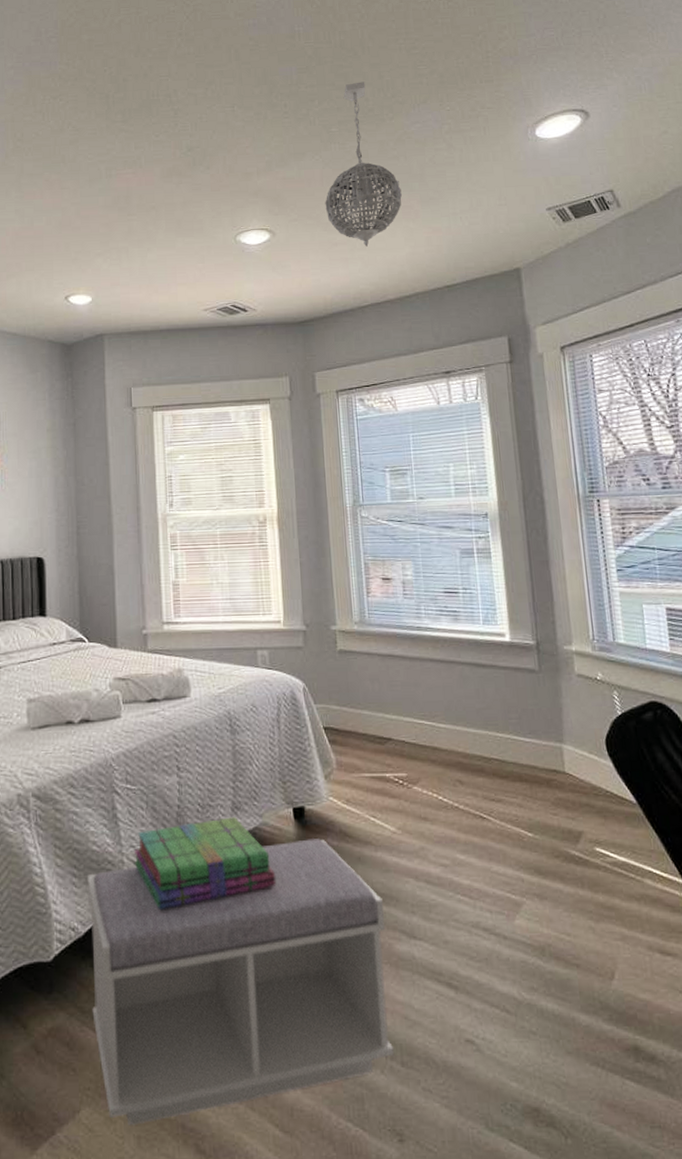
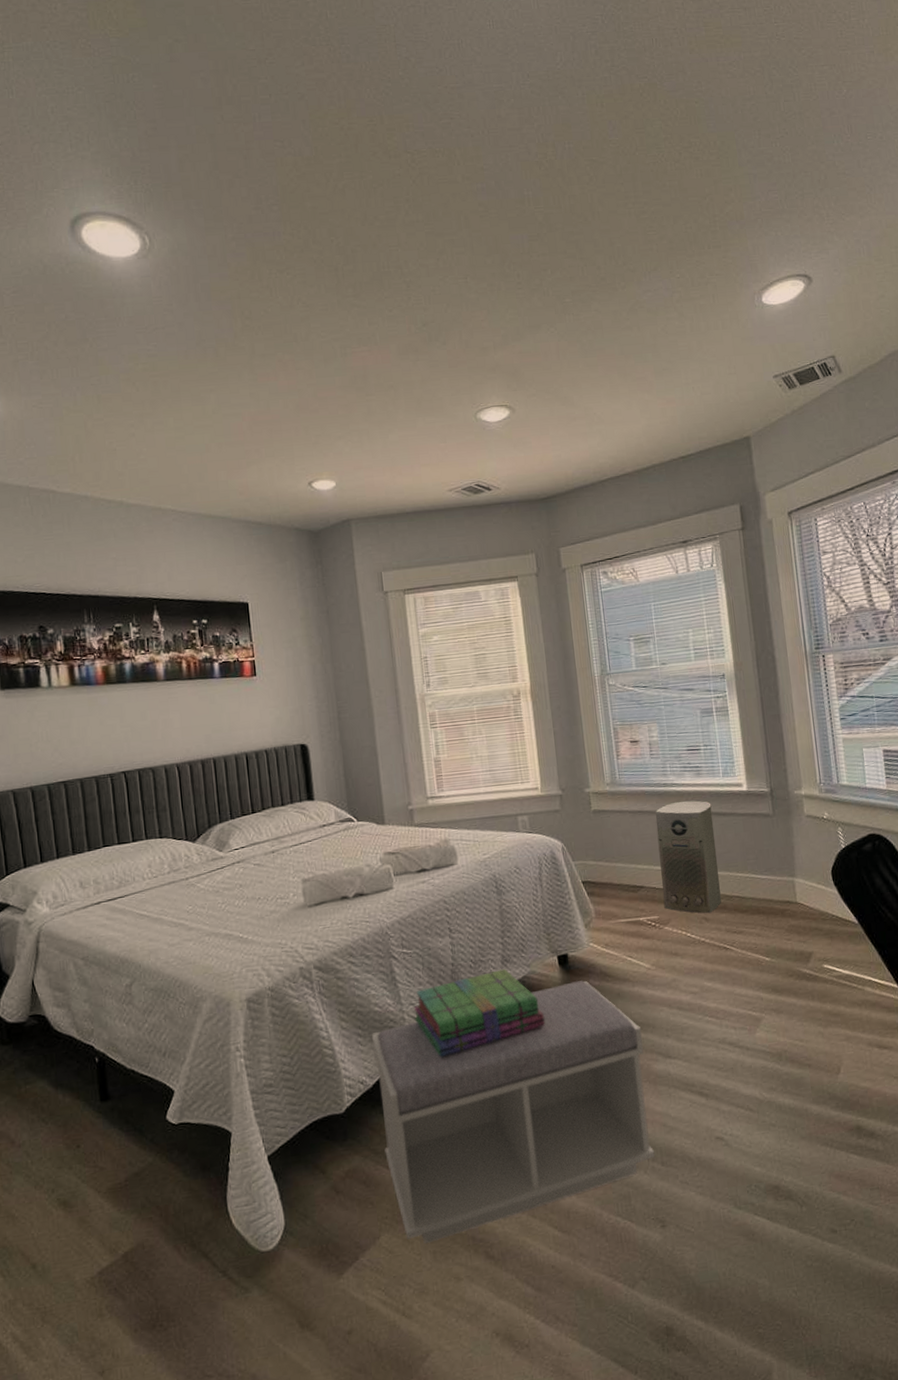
pendant light: present [325,81,402,247] -> none [562,249,636,420]
air purifier: none [407,647,478,776] -> present [655,800,721,914]

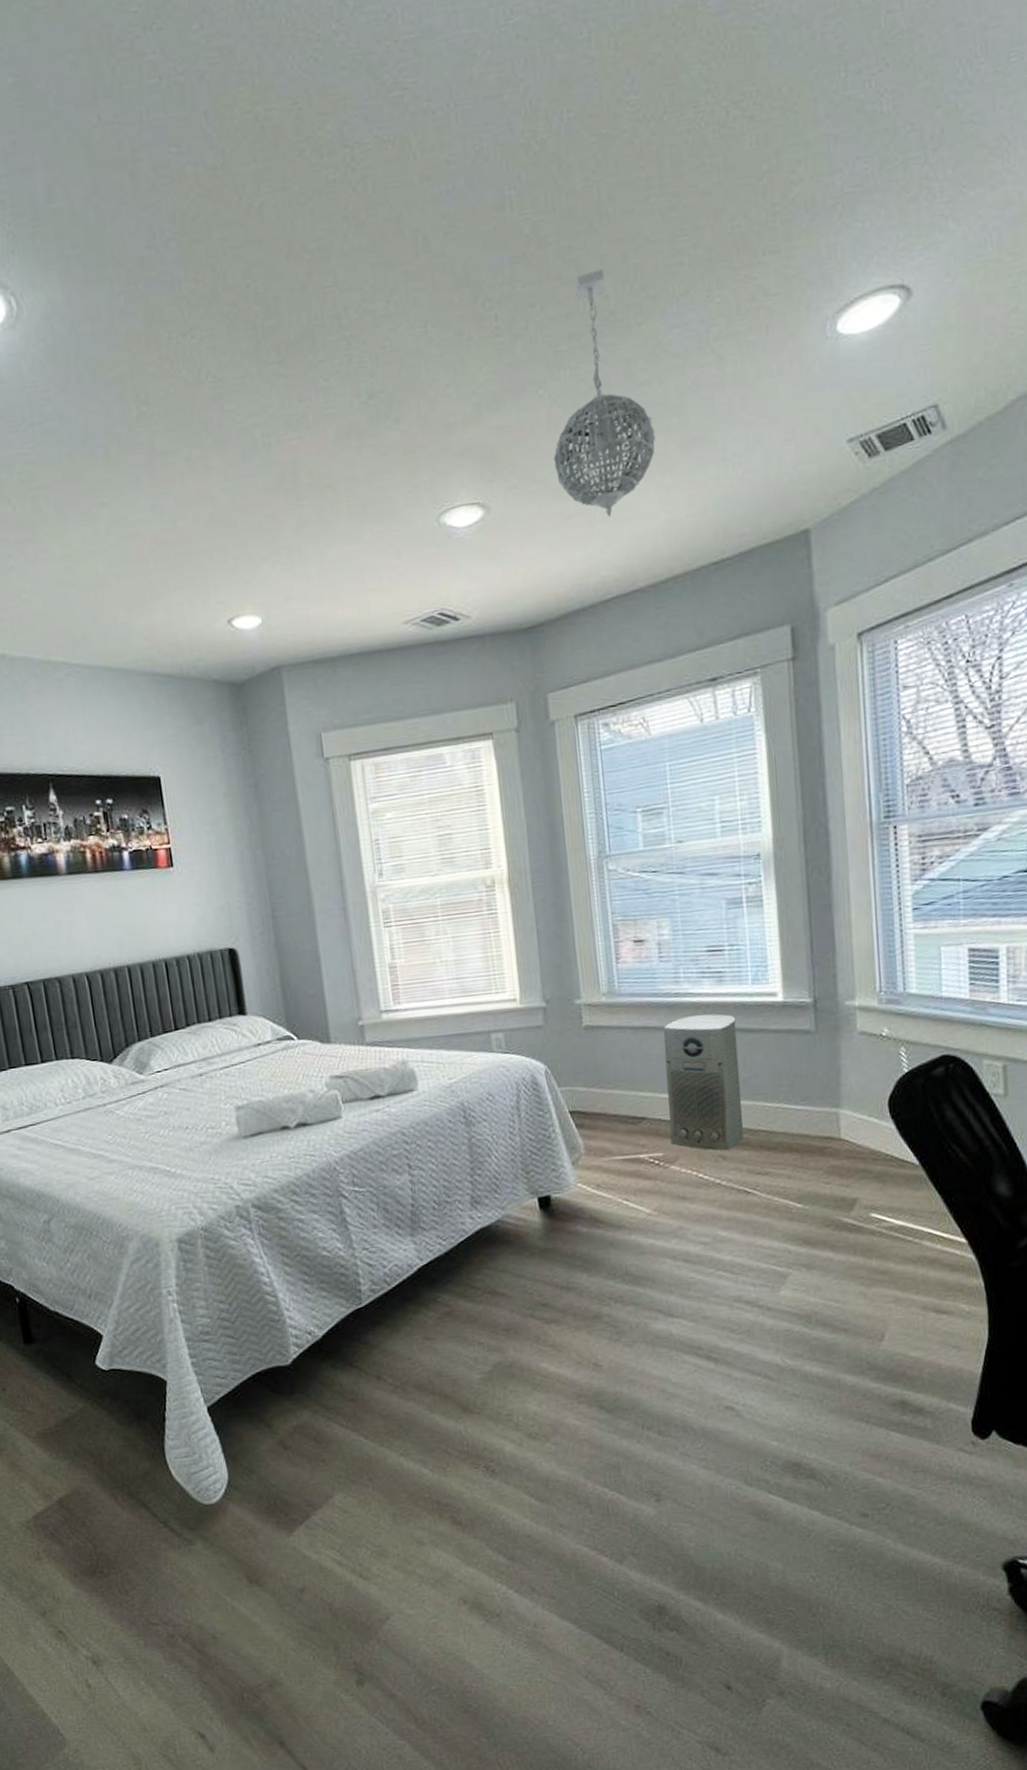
bench: present [371,980,656,1243] -> none [319,1226,651,1505]
stack of books: present [413,969,545,1057] -> none [367,1211,522,1308]
pendant light: none [562,249,636,420] -> present [553,269,655,517]

